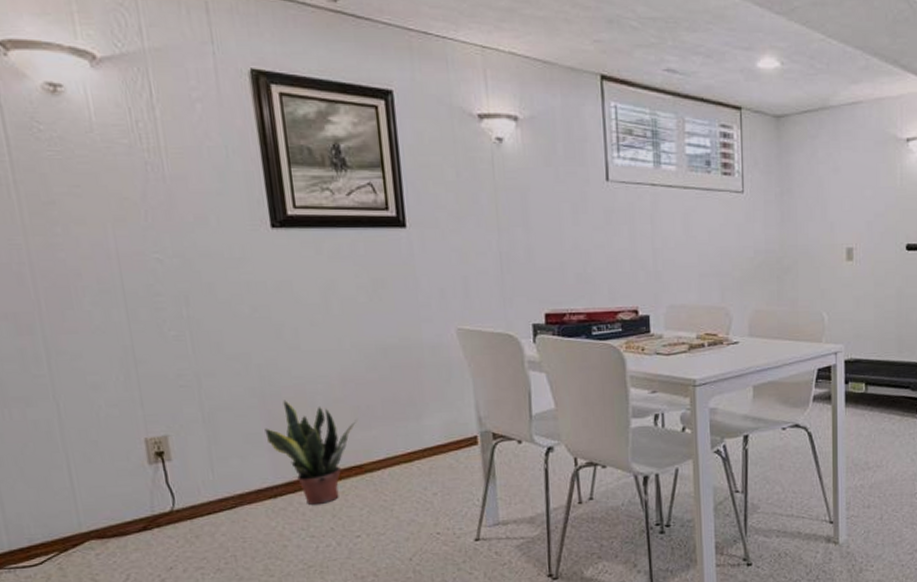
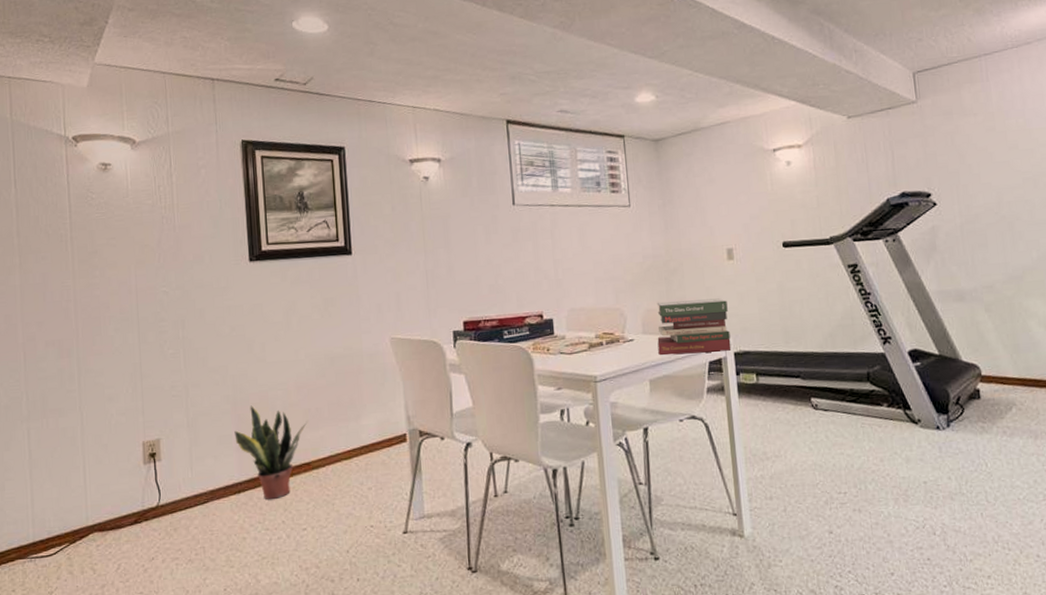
books: none [764,301,842,360] -> present [656,298,732,355]

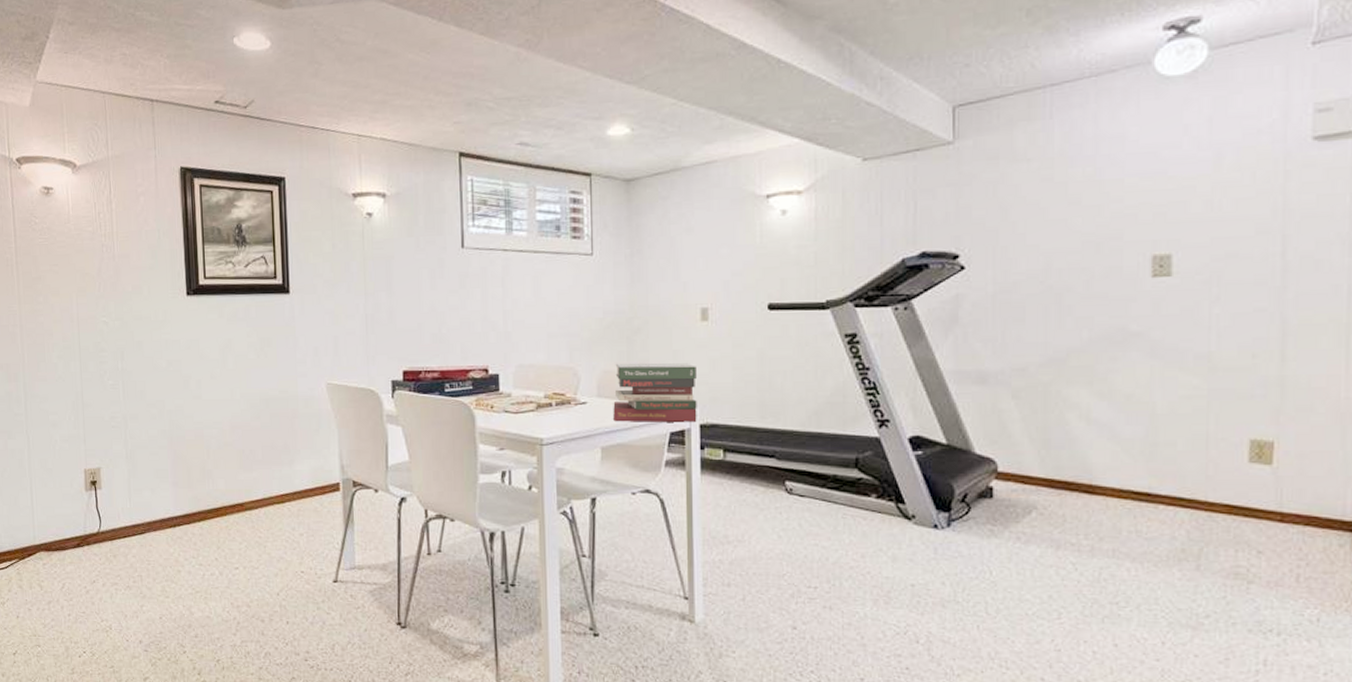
potted plant: present [234,405,308,499] -> none [170,442,242,536]

